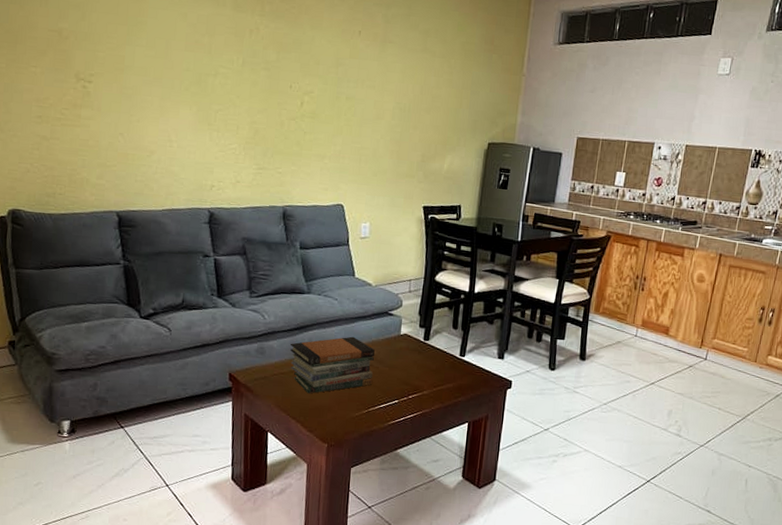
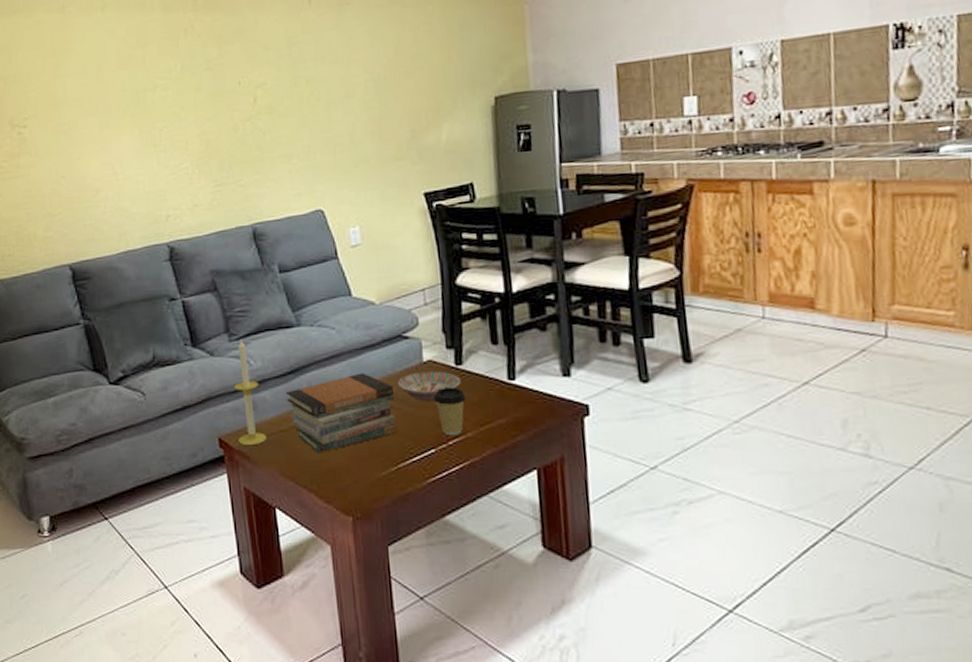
candle: none [245,297,269,383] -> present [234,340,266,446]
bowl: none [378,341,426,366] -> present [397,371,462,402]
coffee cup: none [403,355,428,392] -> present [433,387,467,436]

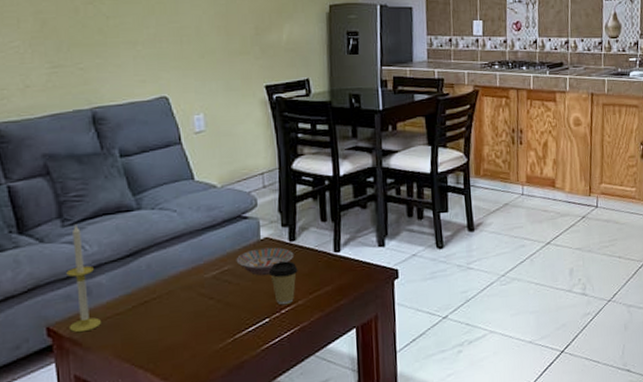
book stack: present [286,372,396,454] -> none [124,252,234,333]

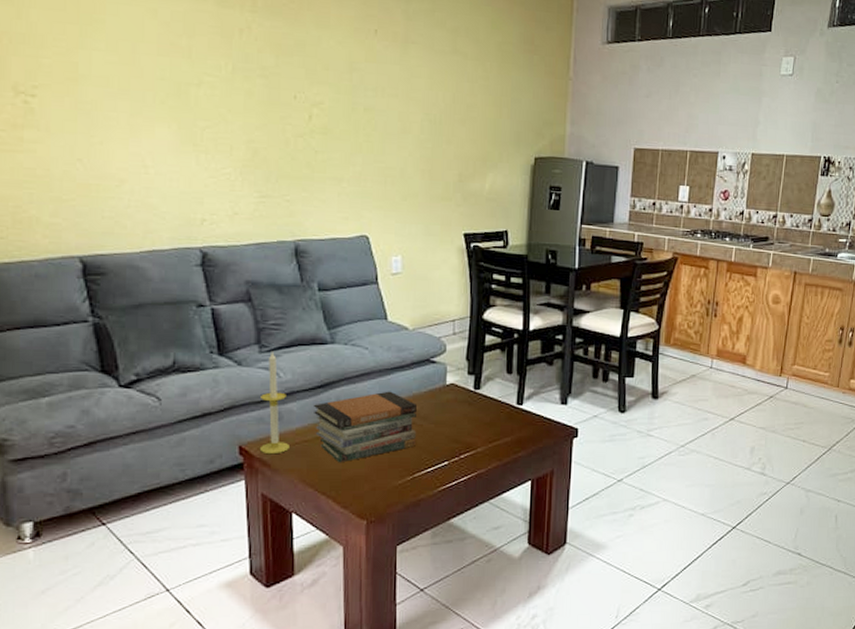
book stack: none [124,252,234,333] -> present [314,391,417,463]
bowl: present [236,247,294,276] -> none [421,393,478,421]
coffee cup: present [268,261,298,305] -> none [451,408,480,451]

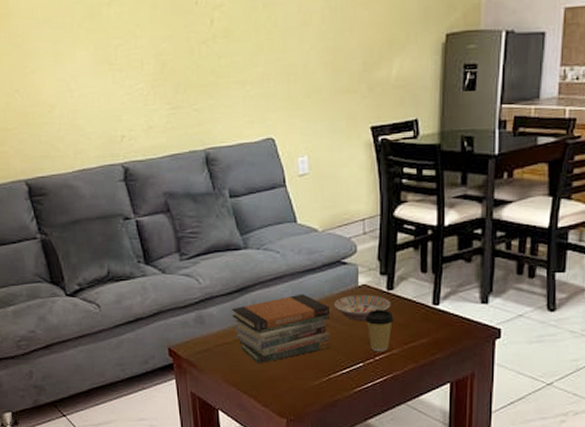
candle: present [259,352,289,455] -> none [184,259,212,356]
bowl: none [421,393,478,421] -> present [333,294,391,322]
coffee cup: none [451,408,480,451] -> present [364,310,394,352]

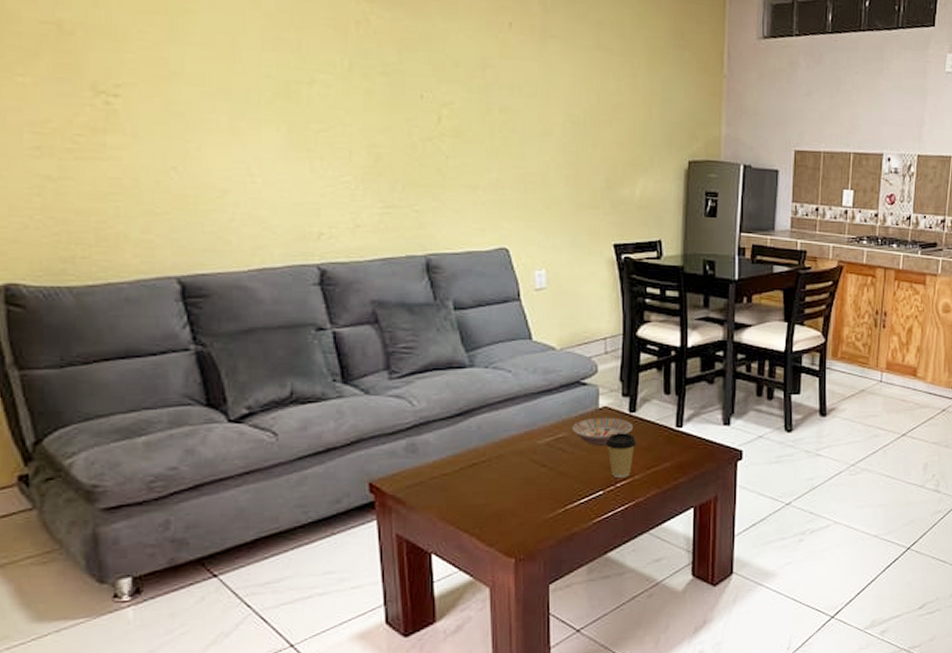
book stack: present [232,294,330,364] -> none [453,417,567,497]

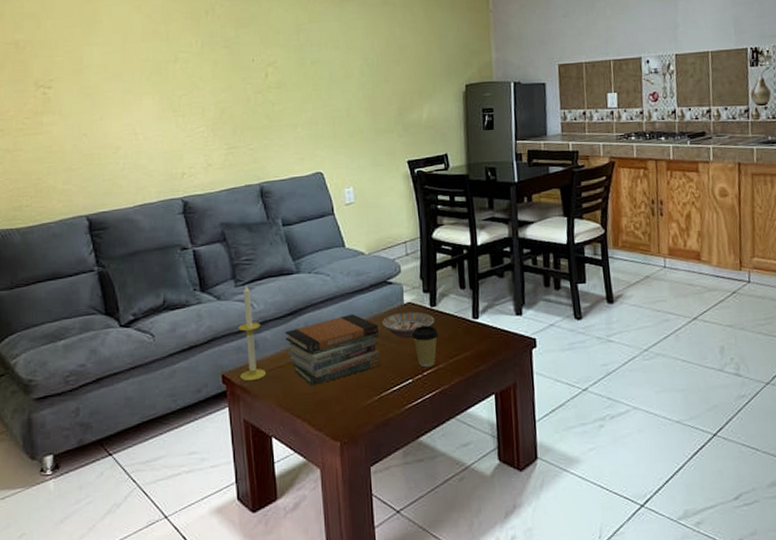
candle: none [392,378,426,491] -> present [238,285,266,382]
book stack: none [453,417,567,497] -> present [285,314,380,386]

